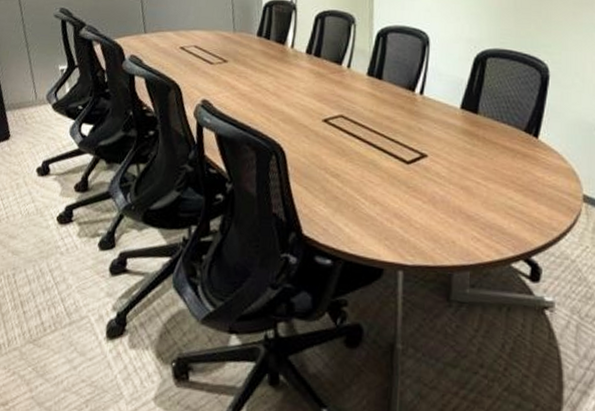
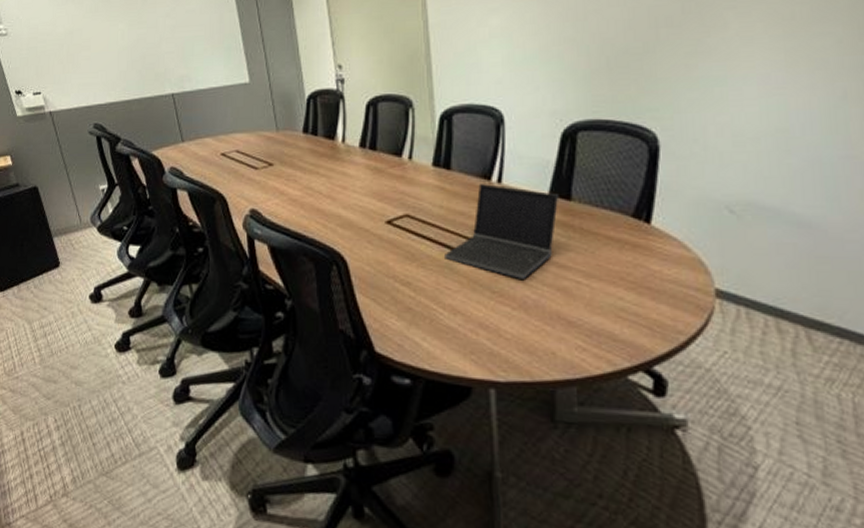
laptop computer: none [370,93,469,178] -> present [445,183,560,279]

